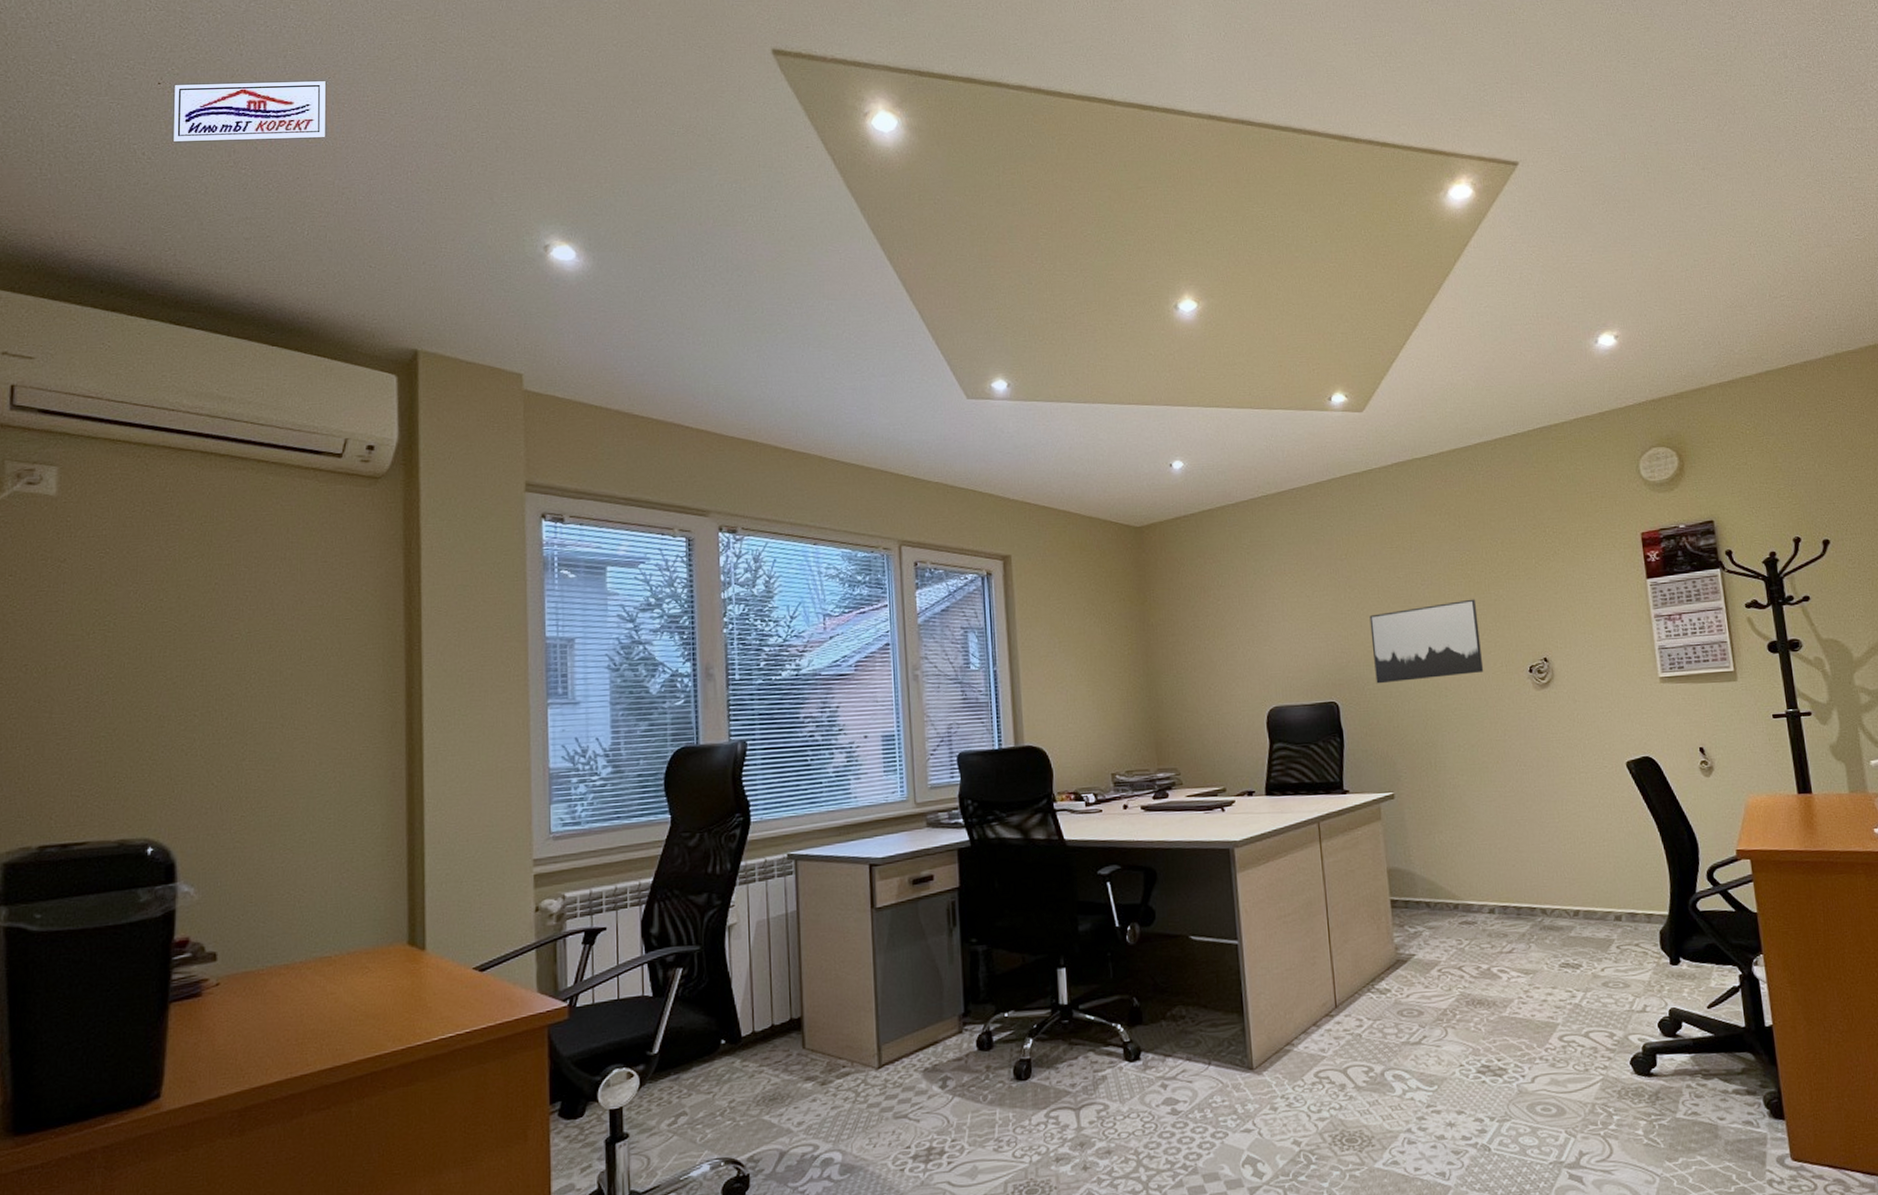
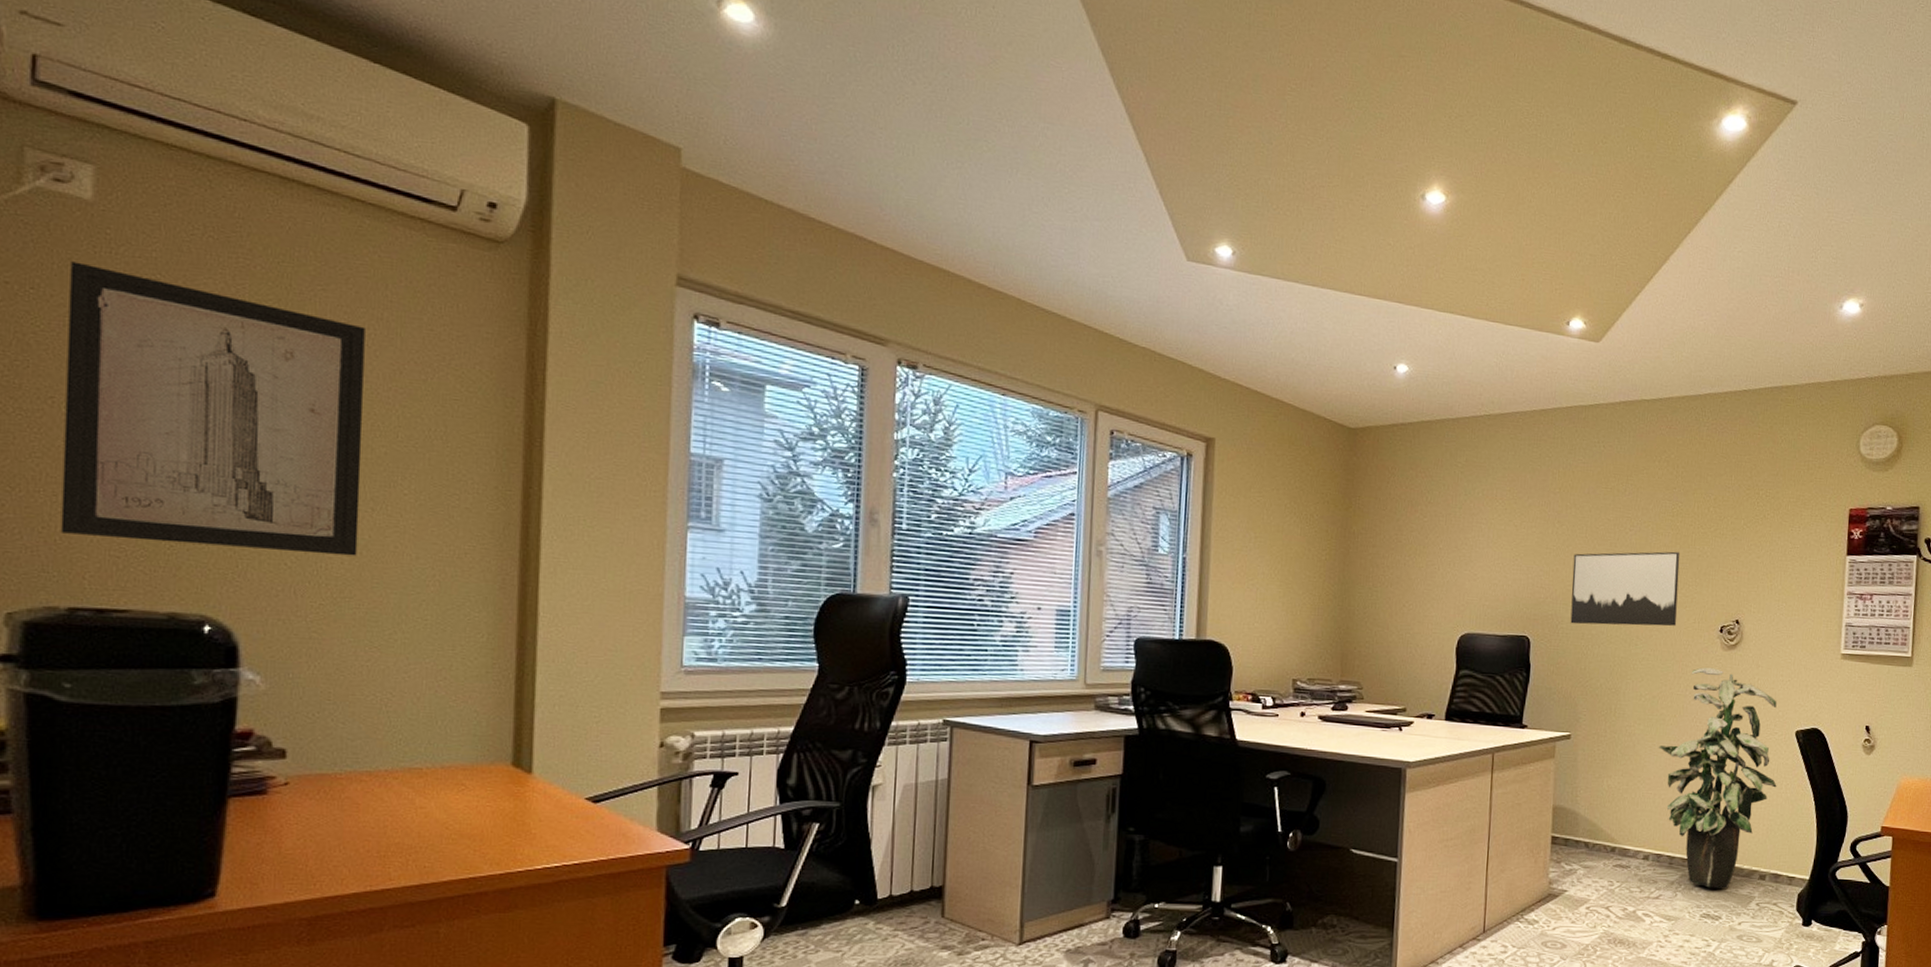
wall art: none [32,548,272,781] -> present [60,261,365,556]
indoor plant: none [1485,709,1617,936] -> present [1658,667,1777,889]

